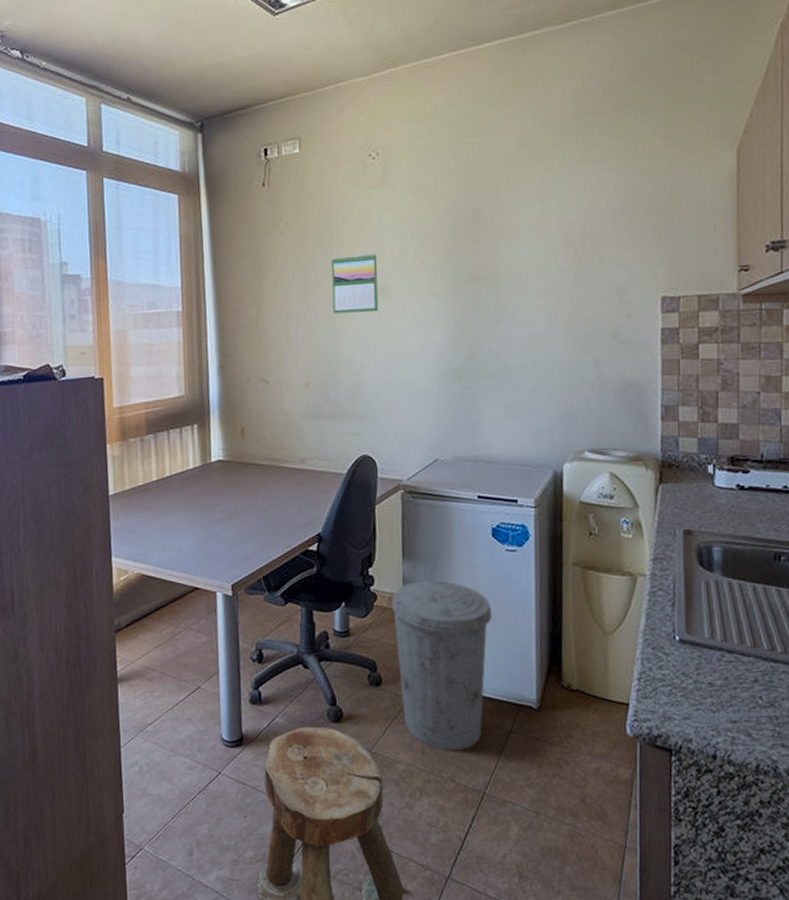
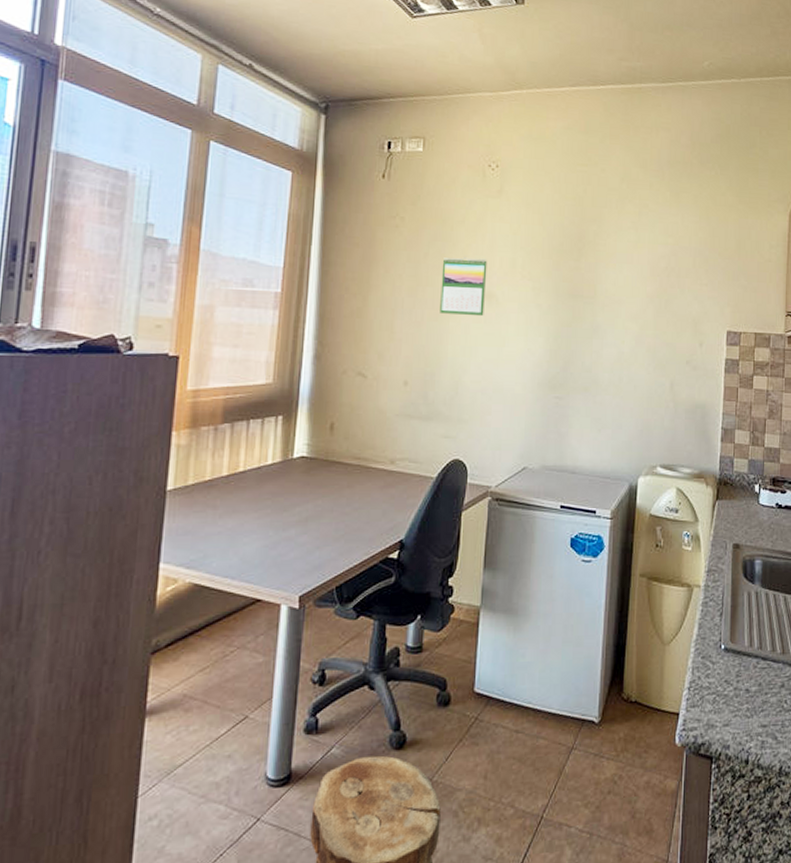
trash can: present [391,580,492,751] -> none [468,591,564,774]

